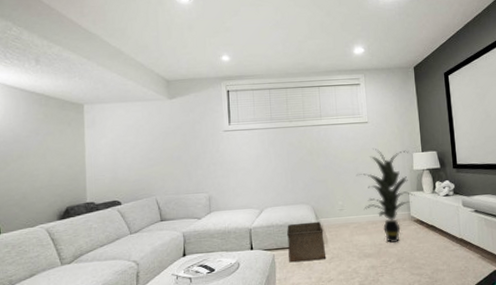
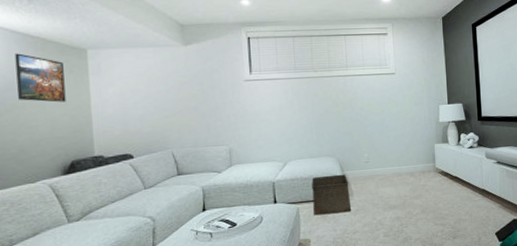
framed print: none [22,109,64,153] -> present [15,53,66,103]
indoor plant: present [357,149,415,243] -> none [383,100,440,195]

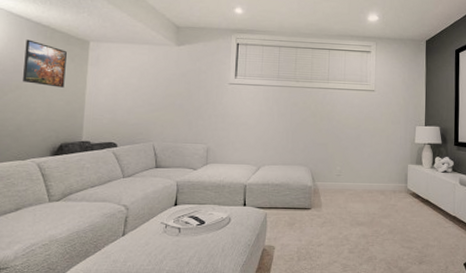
storage bin: present [311,174,352,216] -> none [281,184,319,224]

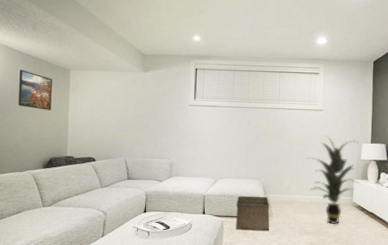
storage bin: none [281,184,319,224] -> present [236,196,270,232]
indoor plant: none [358,118,414,214] -> present [306,136,359,225]

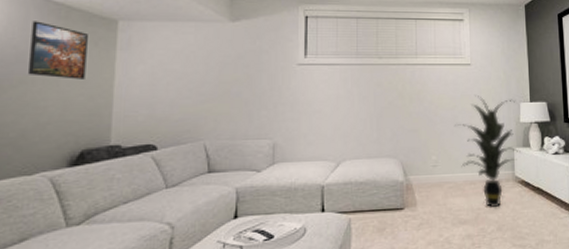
storage bin: present [236,196,270,232] -> none [367,179,414,229]

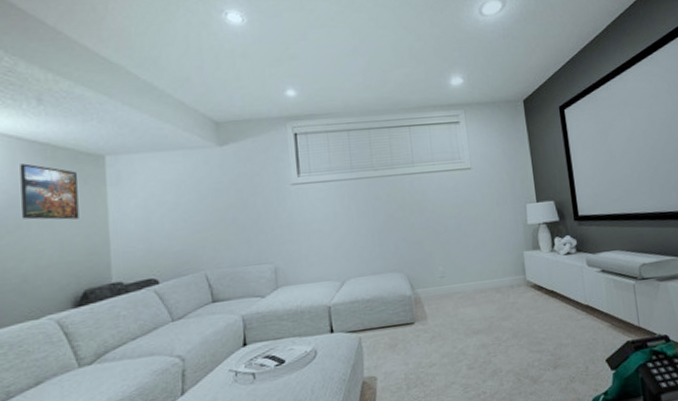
indoor plant: present [455,95,521,208] -> none [459,200,531,315]

